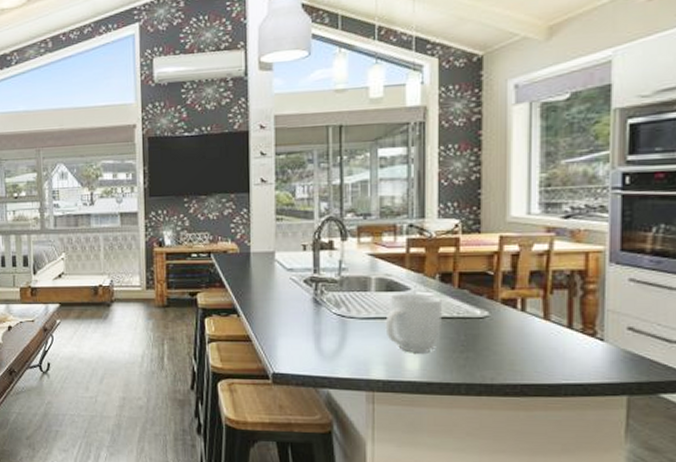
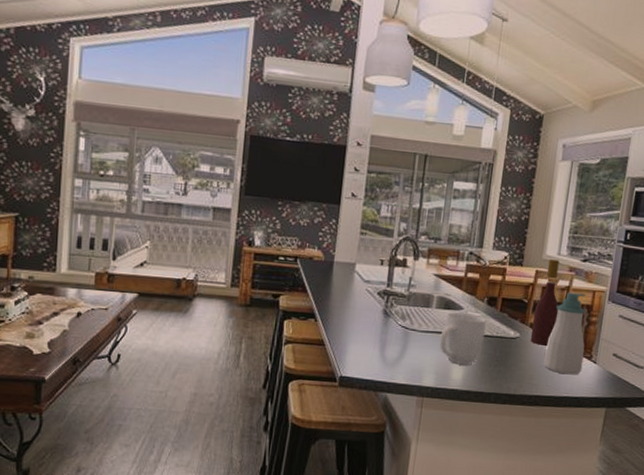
wine bottle: none [504,220,539,325] -> present [530,259,560,347]
soap bottle: none [528,256,584,357] -> present [544,292,586,375]

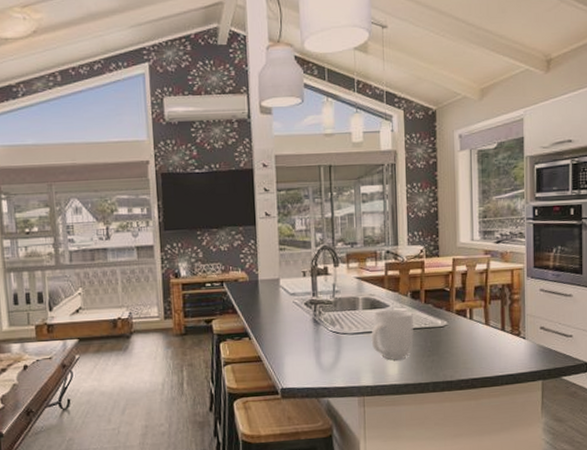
wine bottle: present [530,259,560,347] -> none [457,245,481,331]
soap bottle: present [544,292,586,375] -> none [474,273,513,354]

